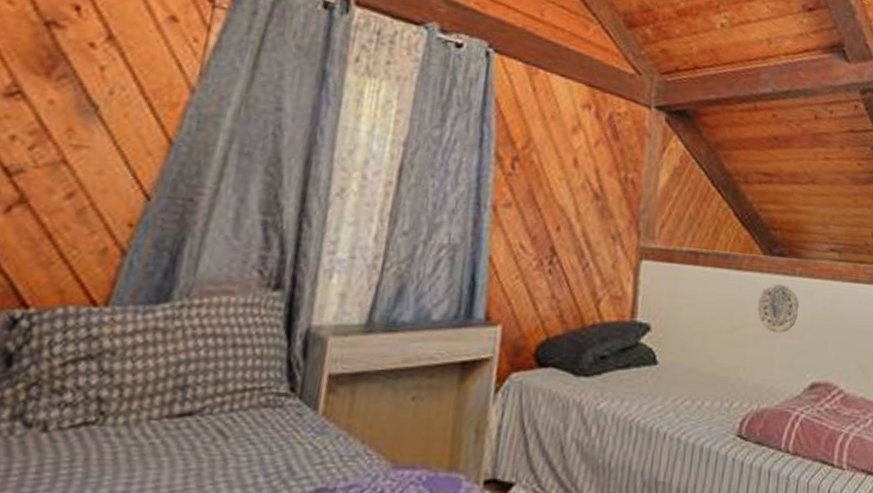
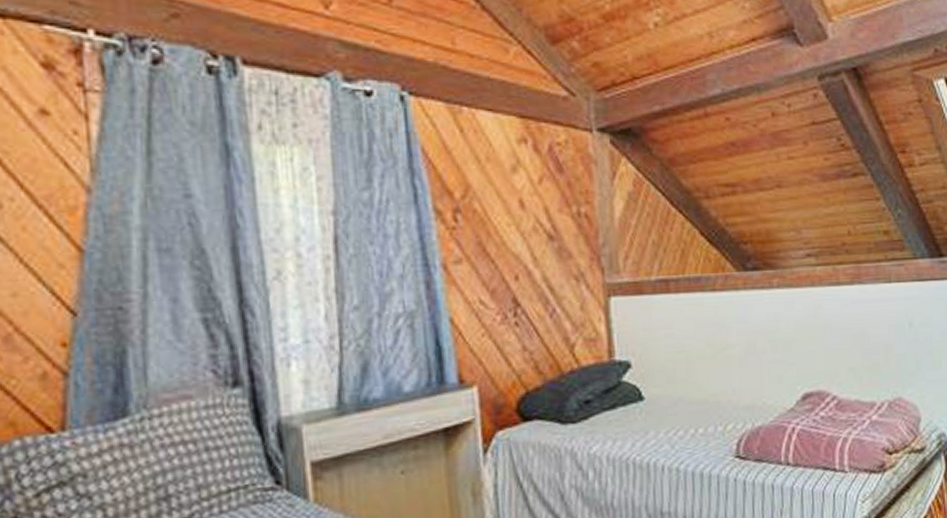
decorative plate: present [757,284,800,333] -> none [738,299,782,350]

